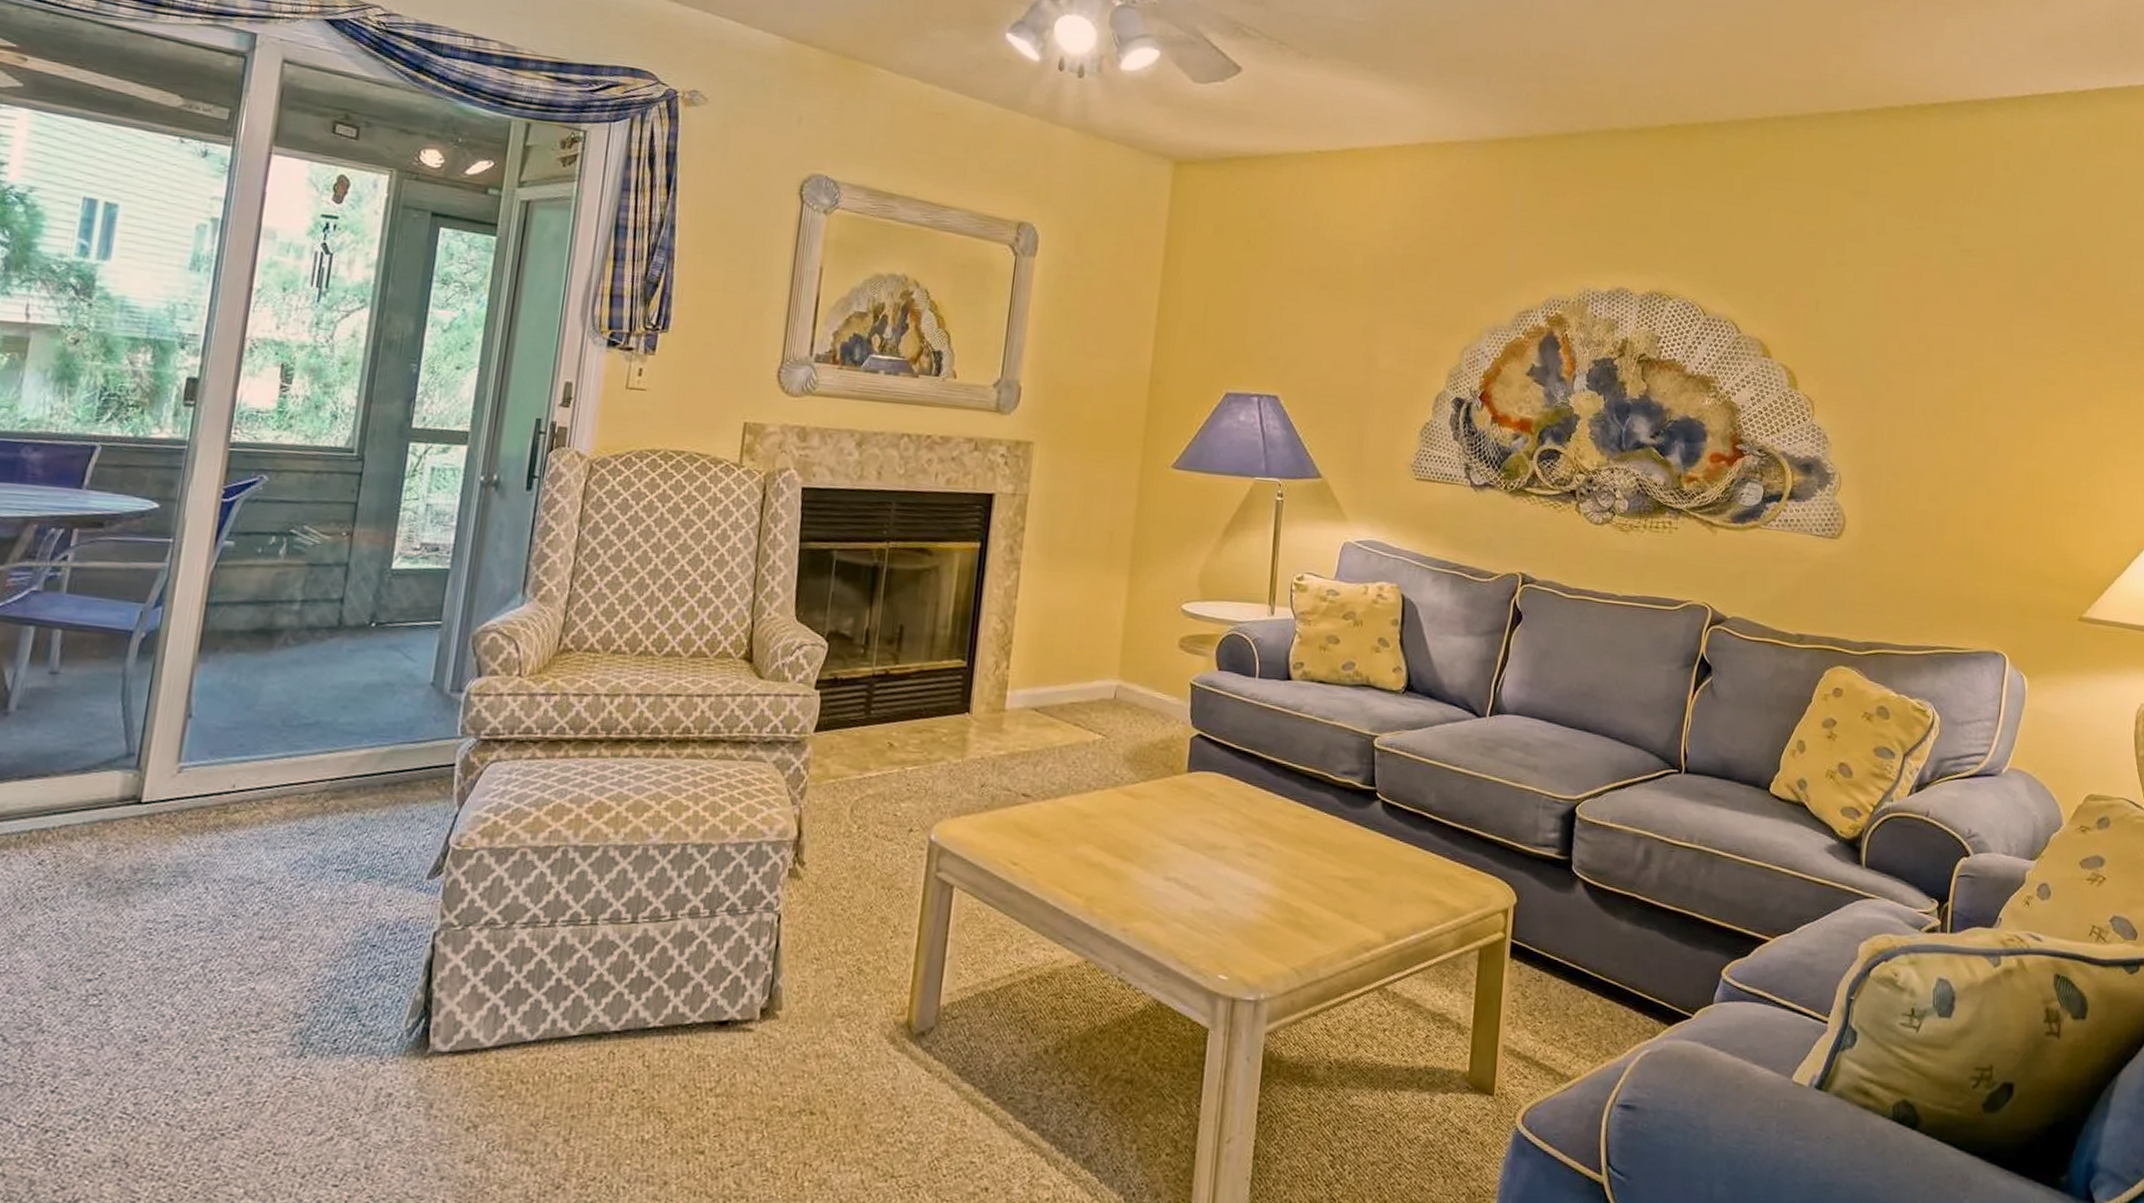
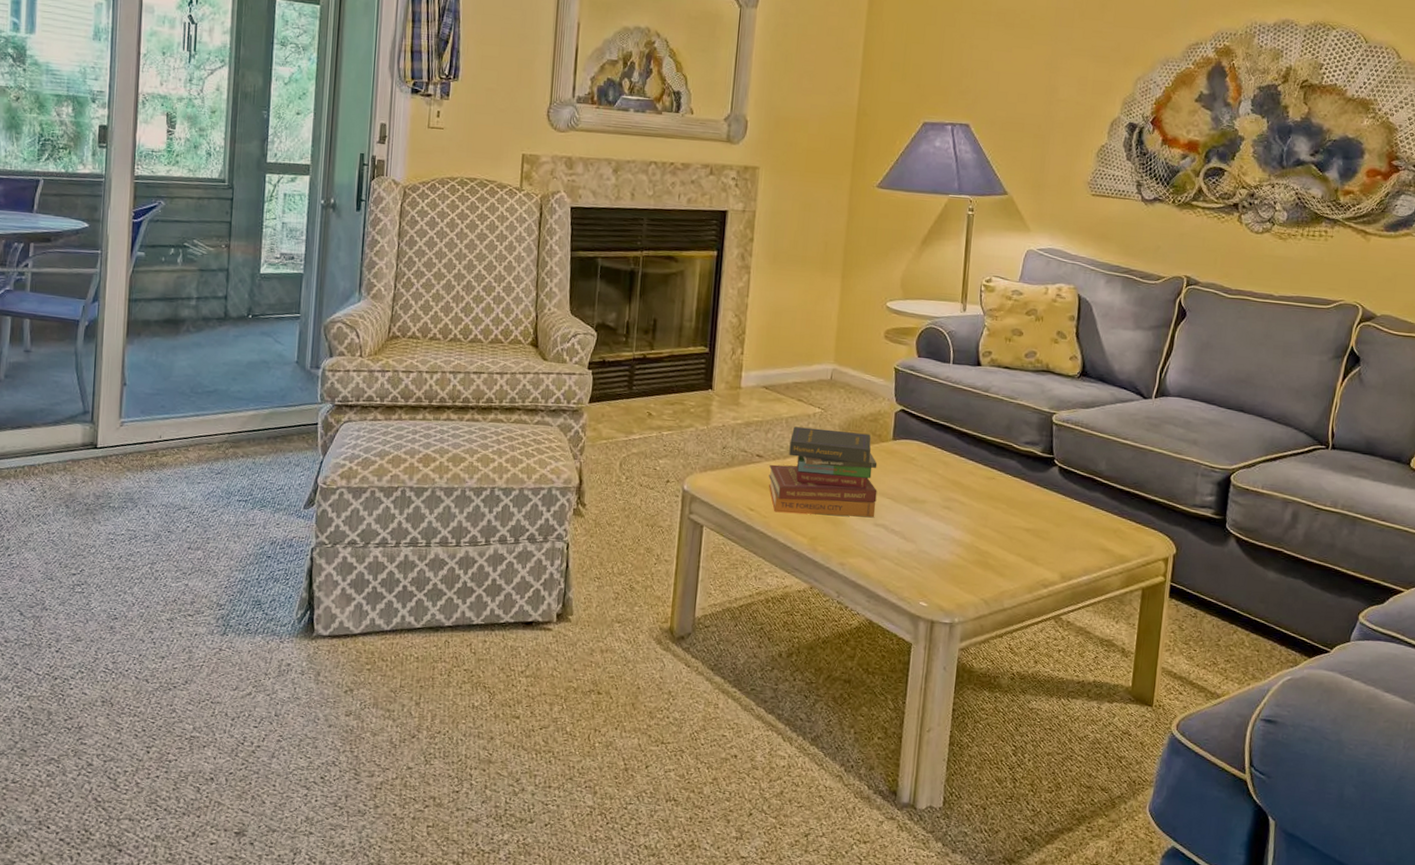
books: none [1036,757,1169,870] -> present [769,426,878,518]

